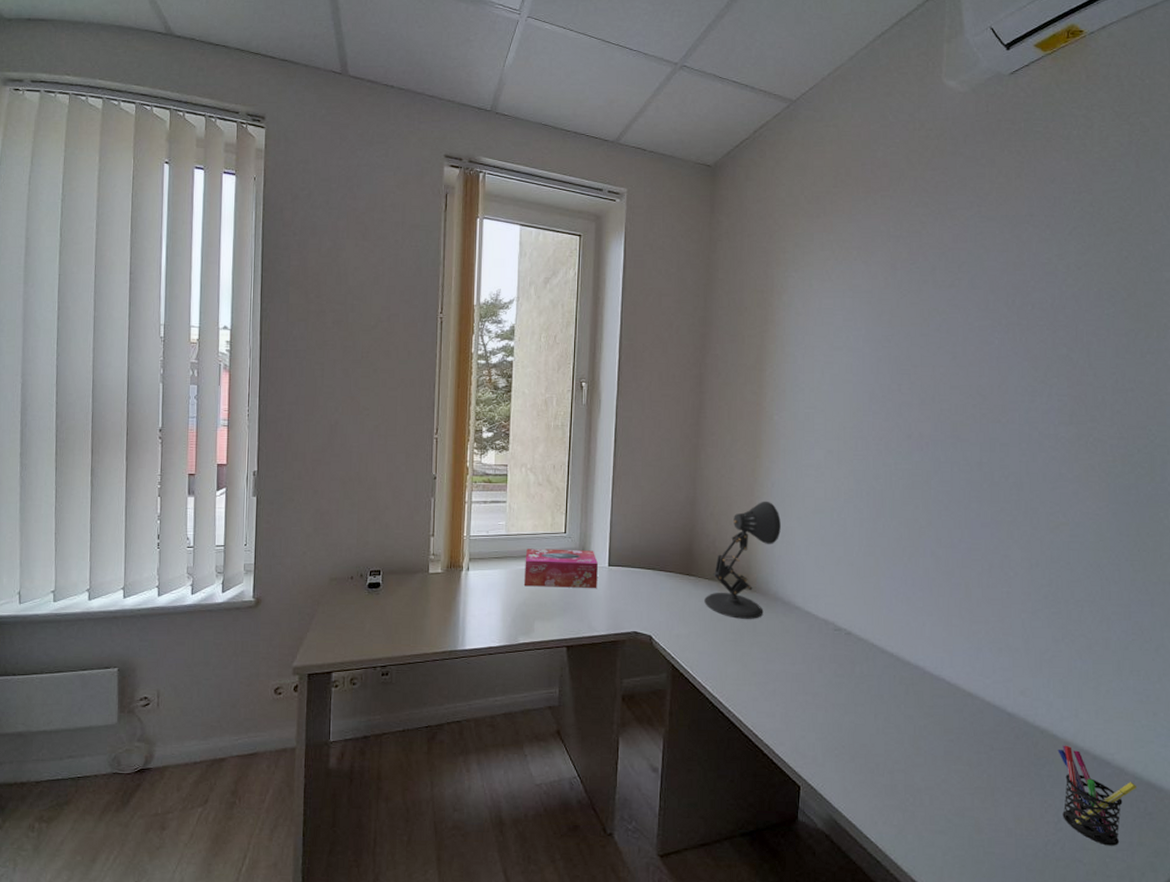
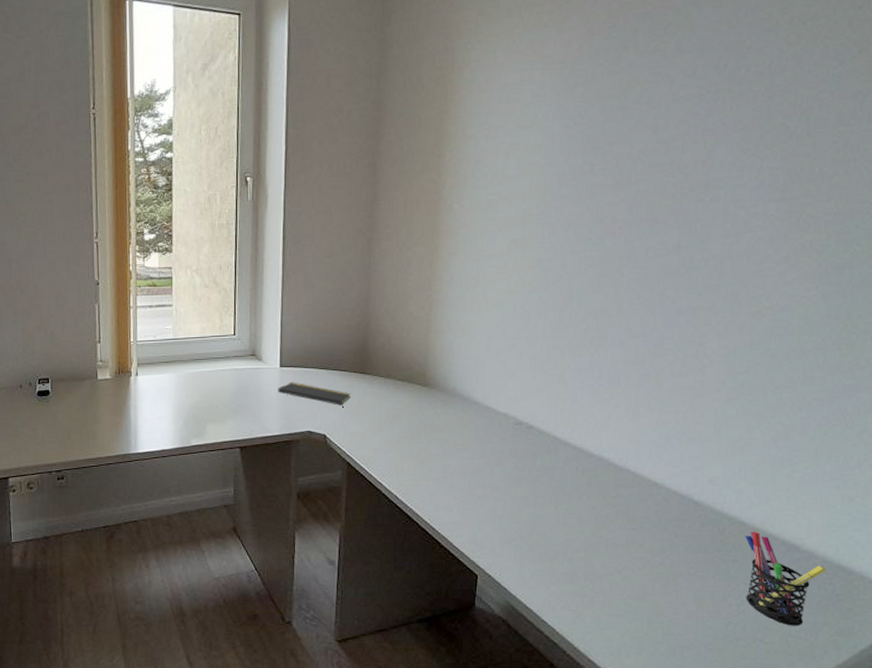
tissue box: present [525,548,599,588] -> none [194,351,270,390]
notepad: none [606,581,677,609] -> present [278,382,351,408]
desk lamp: present [704,501,781,619] -> none [380,295,460,416]

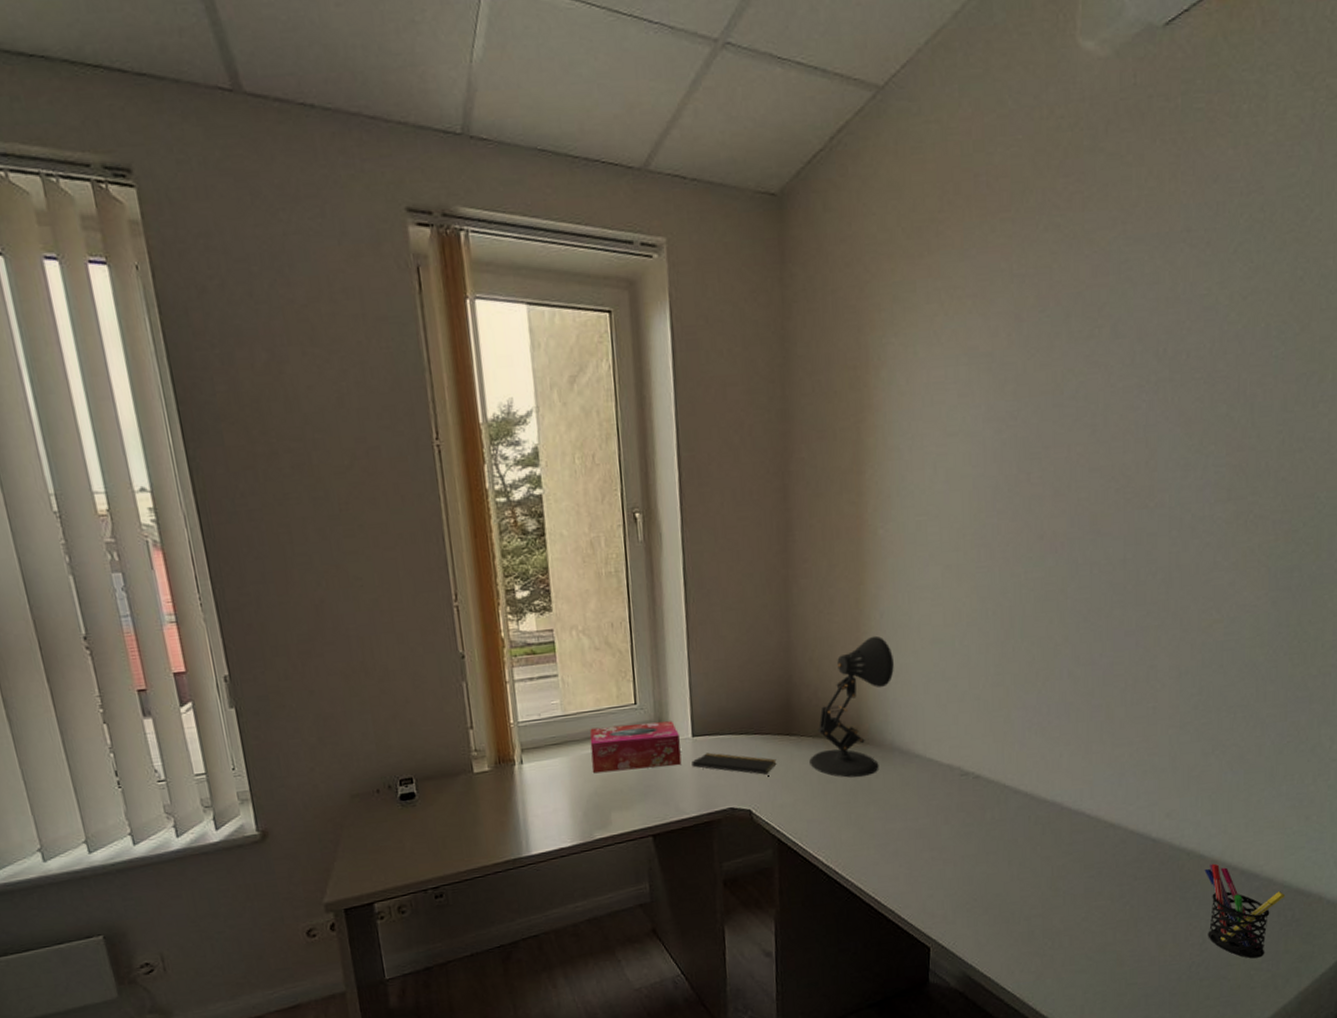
tissue box: none [194,351,270,390] -> present [590,721,682,774]
desk lamp: none [380,295,460,416] -> present [809,635,894,778]

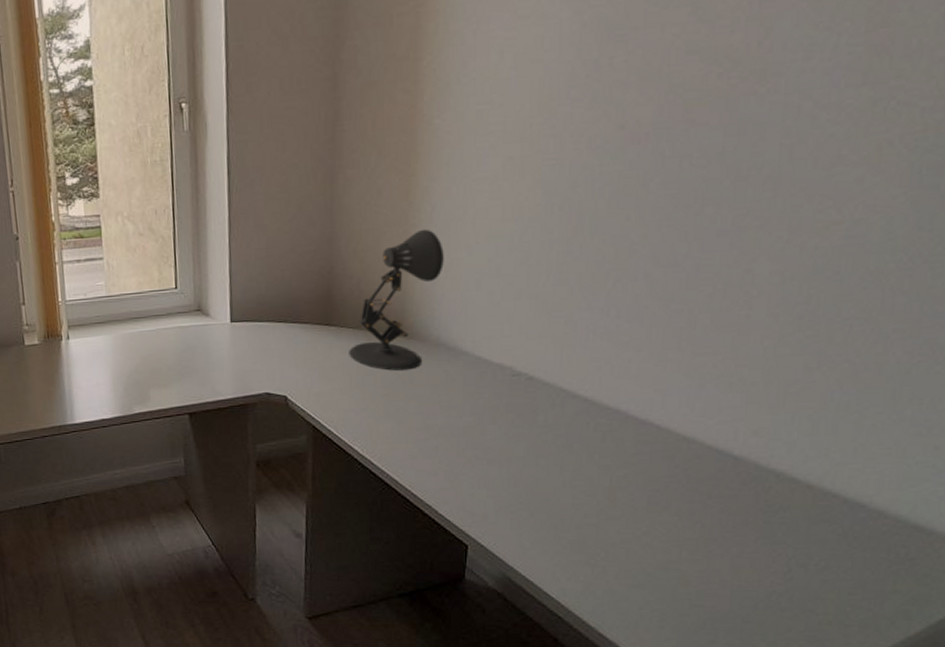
tissue box: present [590,721,682,774] -> none [132,306,219,352]
notepad: present [692,752,777,777] -> none [229,338,315,365]
pen holder: present [1204,863,1286,959] -> none [794,489,900,595]

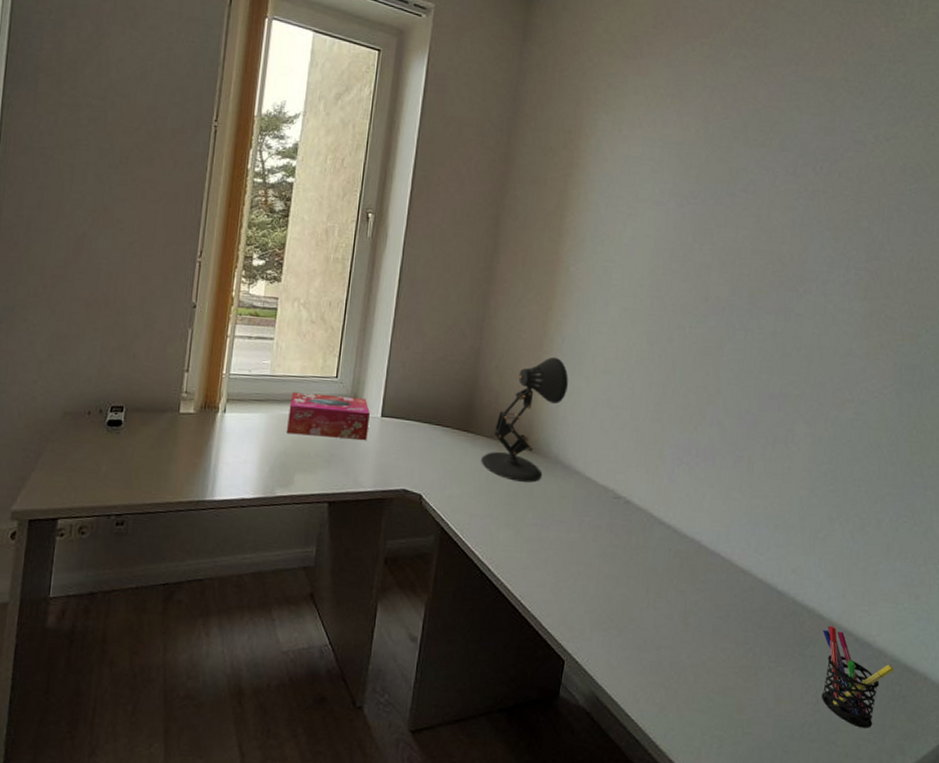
tissue box: none [132,306,219,352] -> present [287,392,371,440]
pen holder: none [794,489,900,595] -> present [821,625,895,728]

